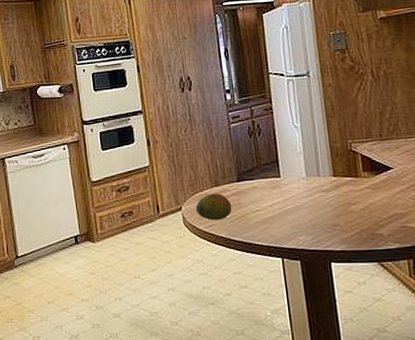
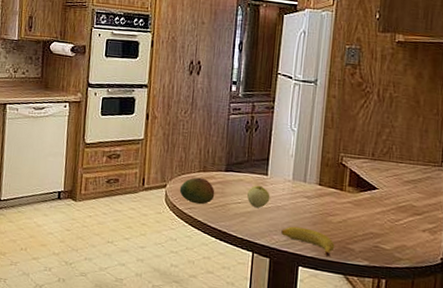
apple: none [264,189,288,212] -> present [247,185,270,208]
banana: none [306,222,363,247] -> present [281,226,335,257]

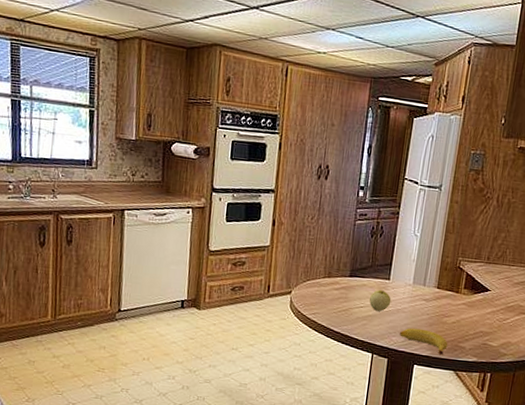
fruit: present [179,177,215,205] -> none [304,283,339,310]

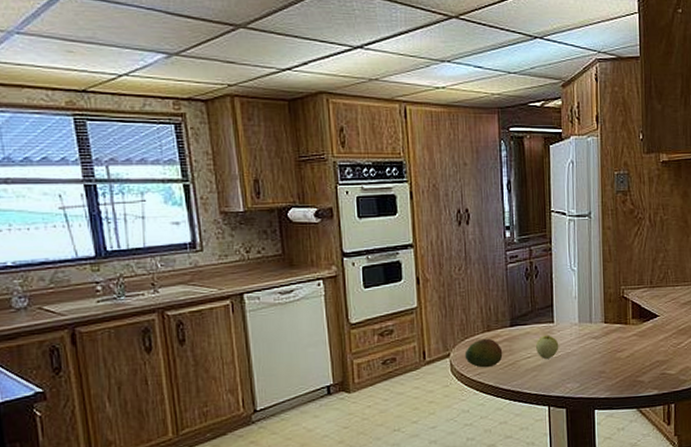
fruit: none [304,283,339,310] -> present [464,338,503,368]
banana: present [400,328,448,355] -> none [574,369,626,394]

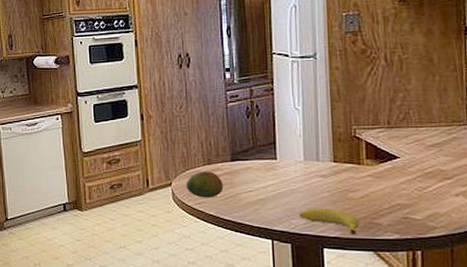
apple: present [536,335,559,359] -> none [258,171,283,194]
banana: none [574,369,626,394] -> present [300,208,360,235]

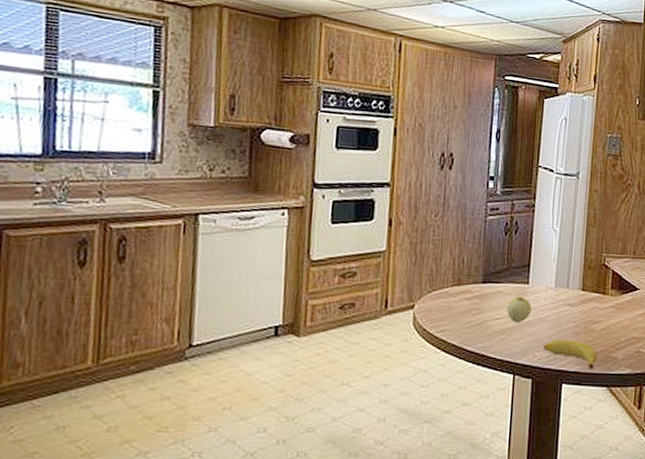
fruit: present [186,171,224,198] -> none [430,293,471,325]
apple: none [258,171,283,194] -> present [507,296,532,322]

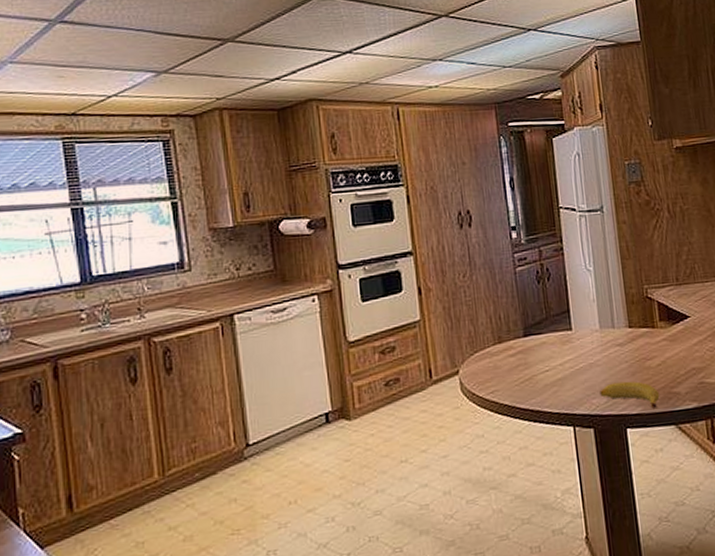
apple: present [507,296,532,322] -> none [554,344,580,372]

